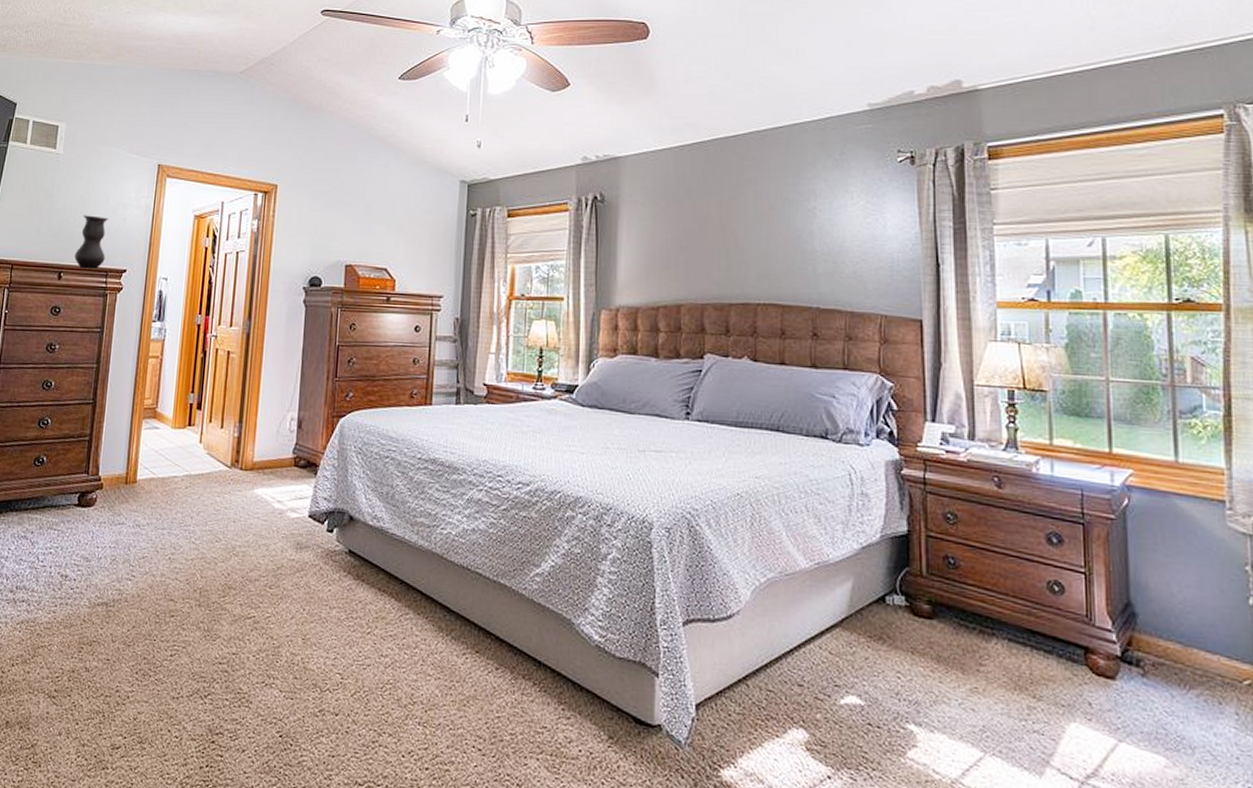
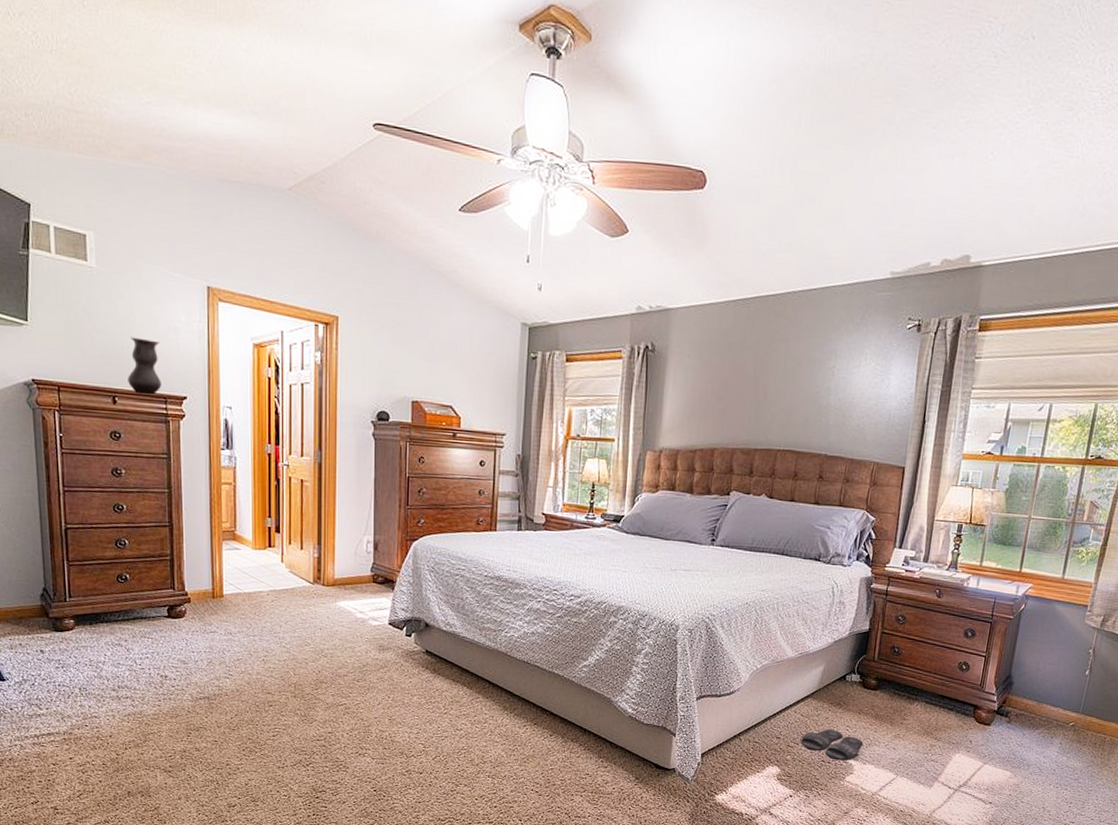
slippers: none [833,675,924,724] -> present [801,729,863,760]

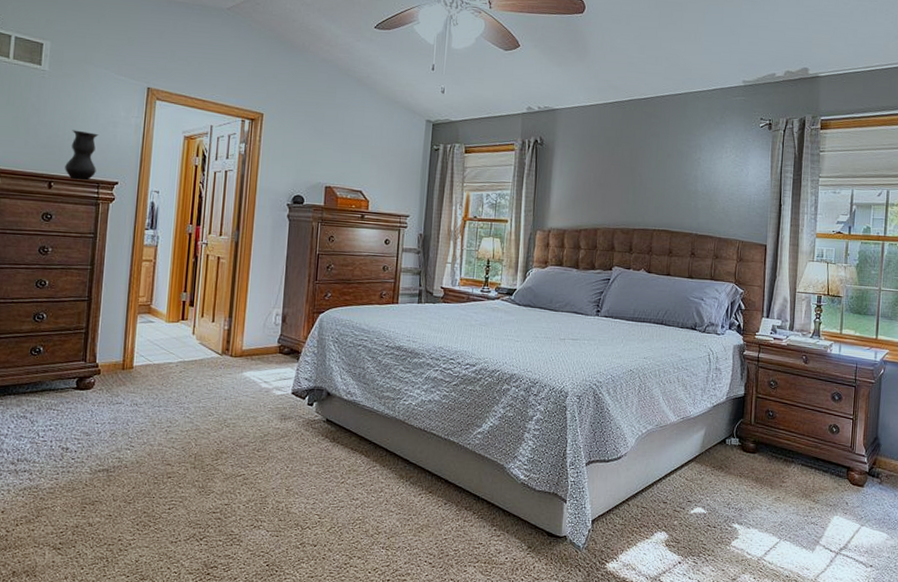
slippers: present [801,729,863,760] -> none [687,492,745,524]

